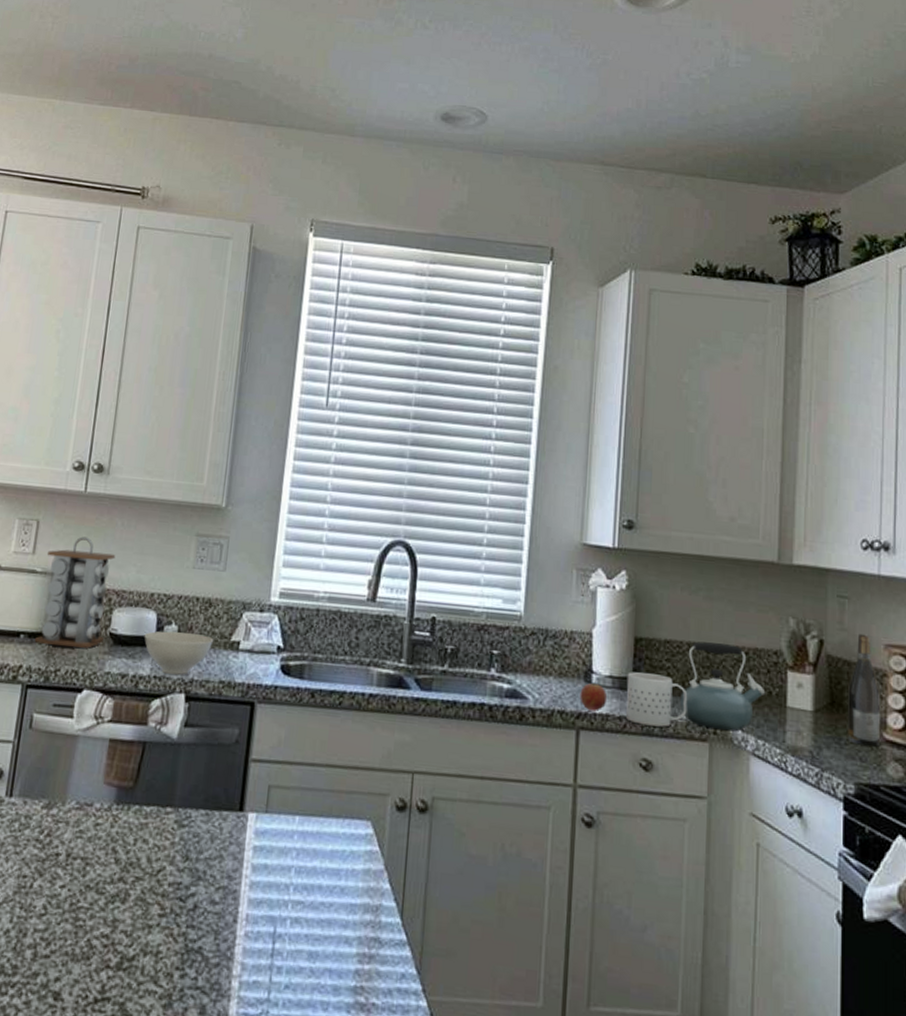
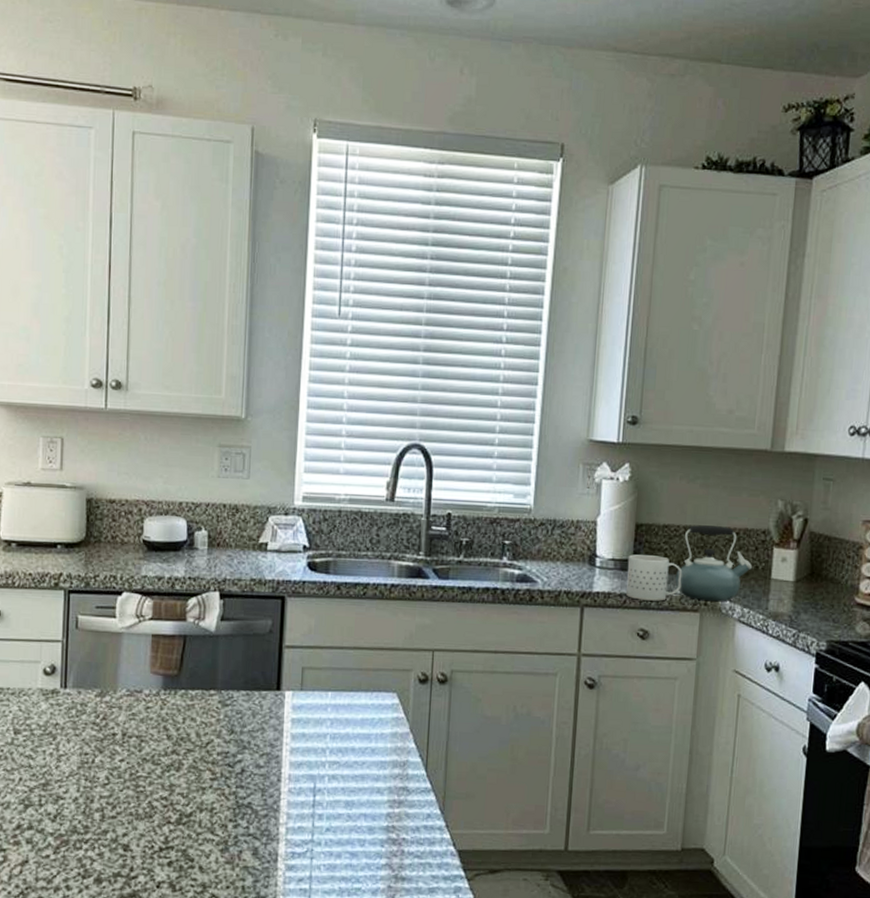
spice rack: present [34,536,116,649] -> none [71,451,142,556]
bowl: present [144,631,214,676] -> none [176,536,243,576]
fruit: present [579,679,608,713] -> none [584,563,610,591]
wine bottle: present [848,633,881,747] -> none [823,511,855,609]

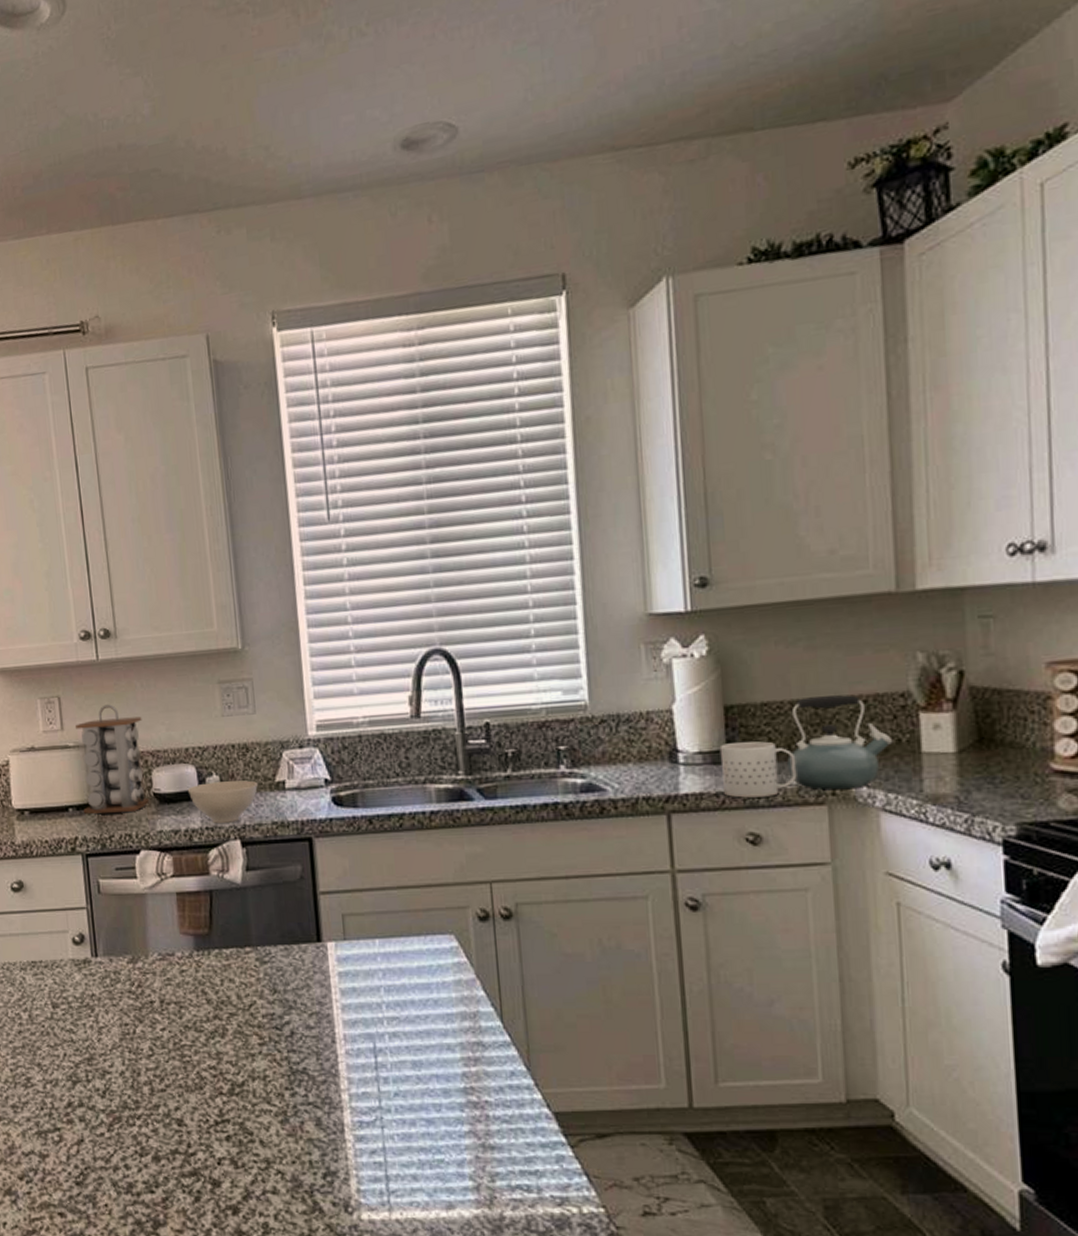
spice rack: none [71,451,142,556] -> present [75,704,150,815]
bowl: none [176,536,243,576] -> present [187,780,259,824]

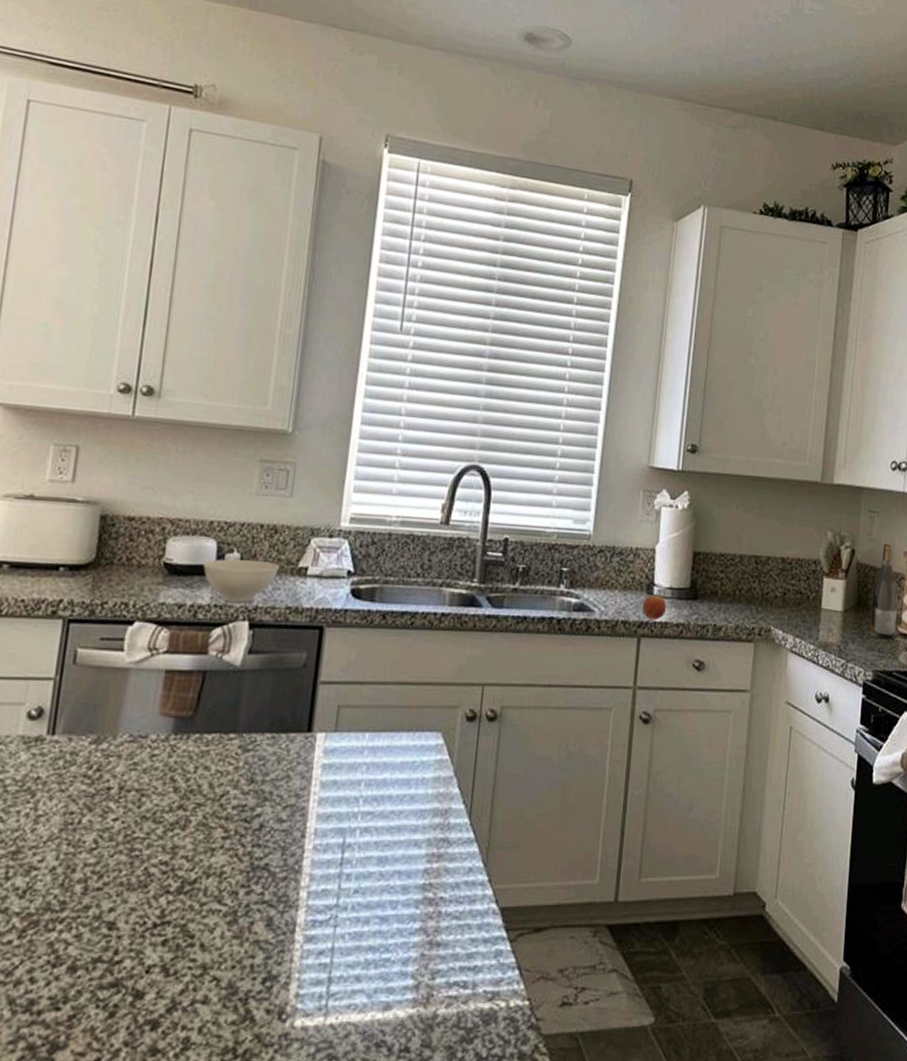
spice rack: present [75,704,150,815] -> none [76,463,170,580]
fruit: none [666,758,700,793] -> present [642,591,667,621]
mug: present [719,741,797,798] -> none [683,583,738,631]
kettle: present [786,695,893,790] -> none [730,554,804,632]
wine bottle: none [1000,654,1048,781] -> present [869,543,898,639]

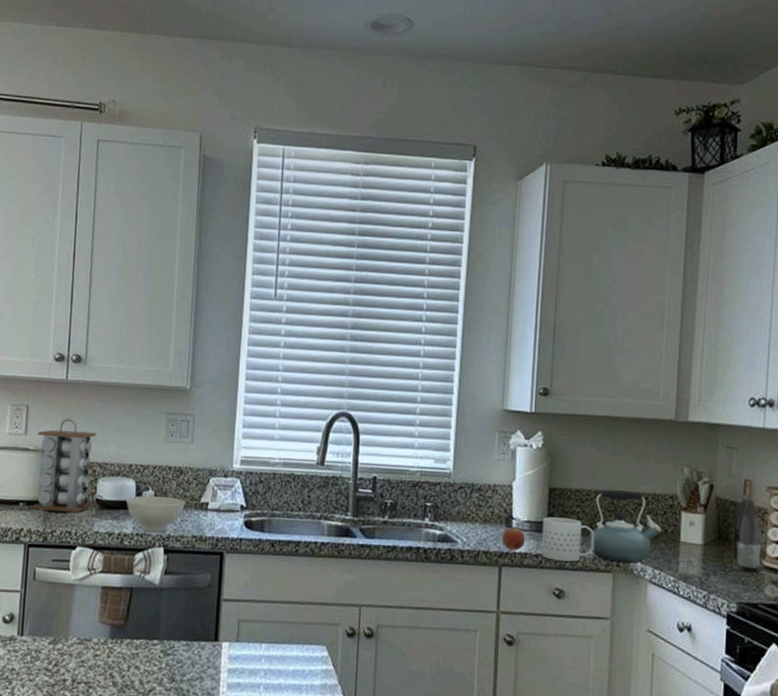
spice rack: none [76,463,170,580] -> present [32,418,97,513]
mug: none [683,583,738,631] -> present [541,517,595,562]
kettle: none [730,554,804,632] -> present [587,490,662,564]

